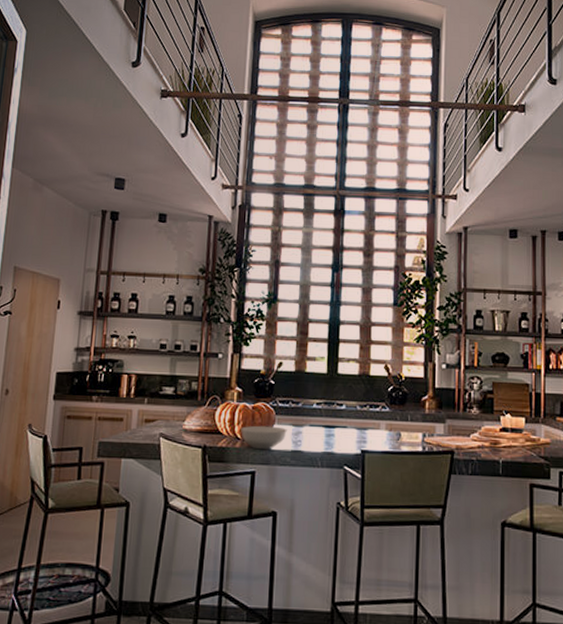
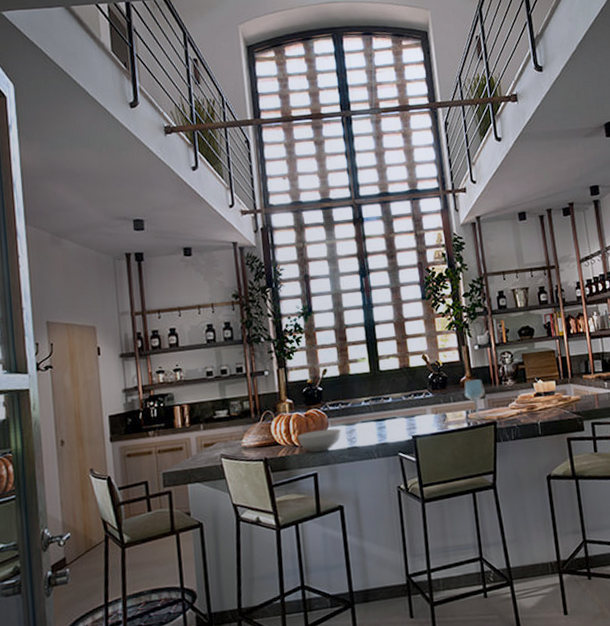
wine glass: none [423,401,447,446] -> present [463,379,487,421]

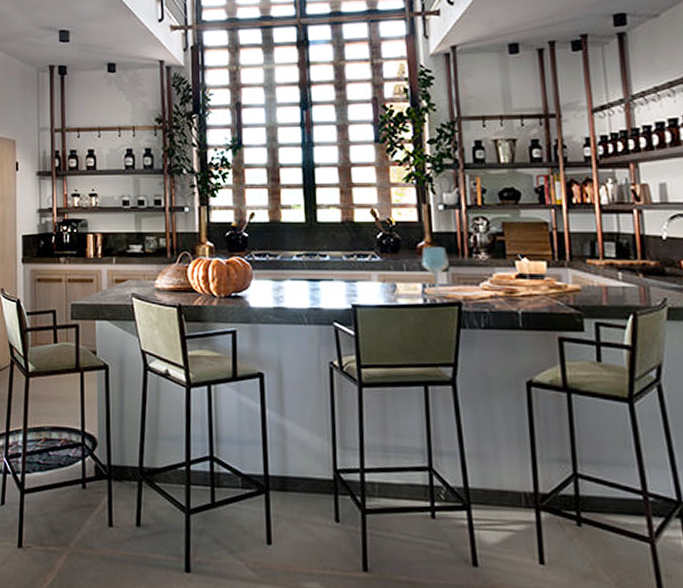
bowl: present [297,428,341,453] -> none [216,281,267,306]

